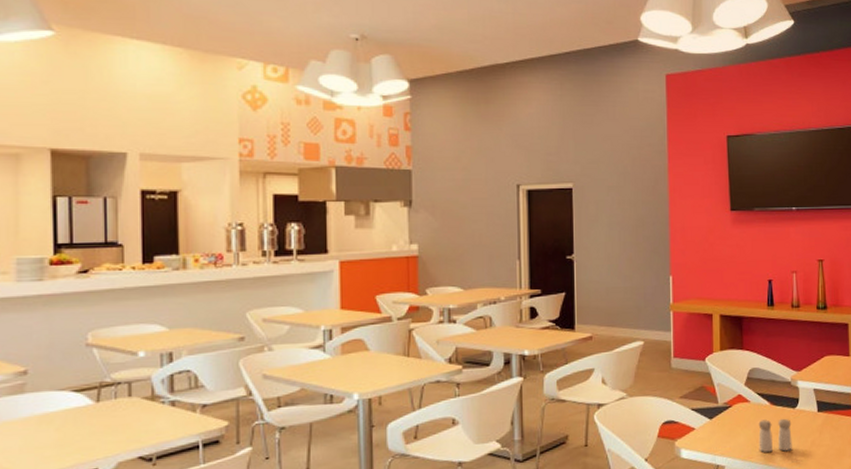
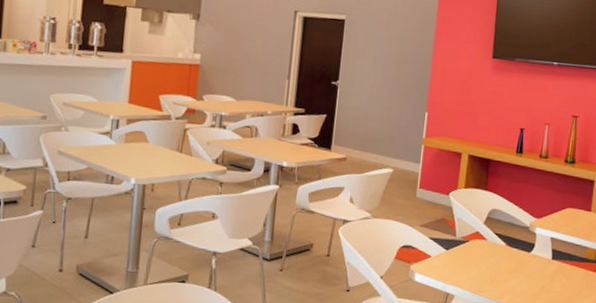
salt and pepper shaker: present [758,418,792,453] -> none [489,258,525,292]

